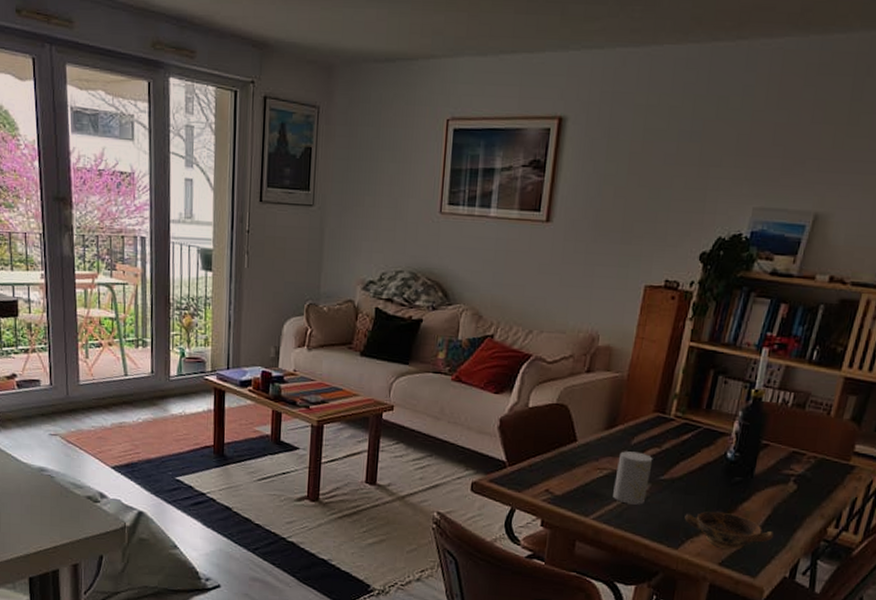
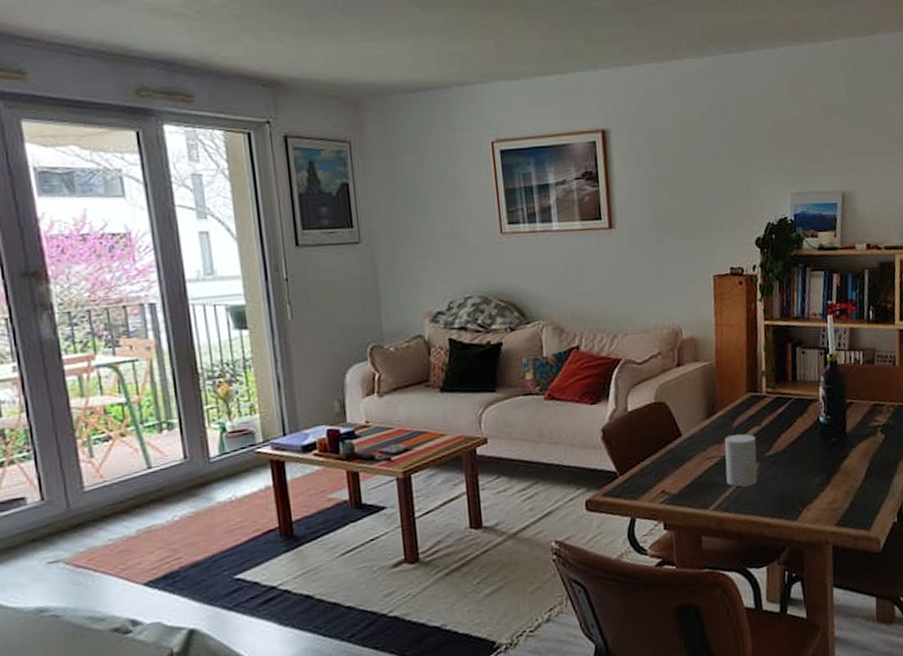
bowl: present [684,511,773,550] -> none [796,473,876,509]

